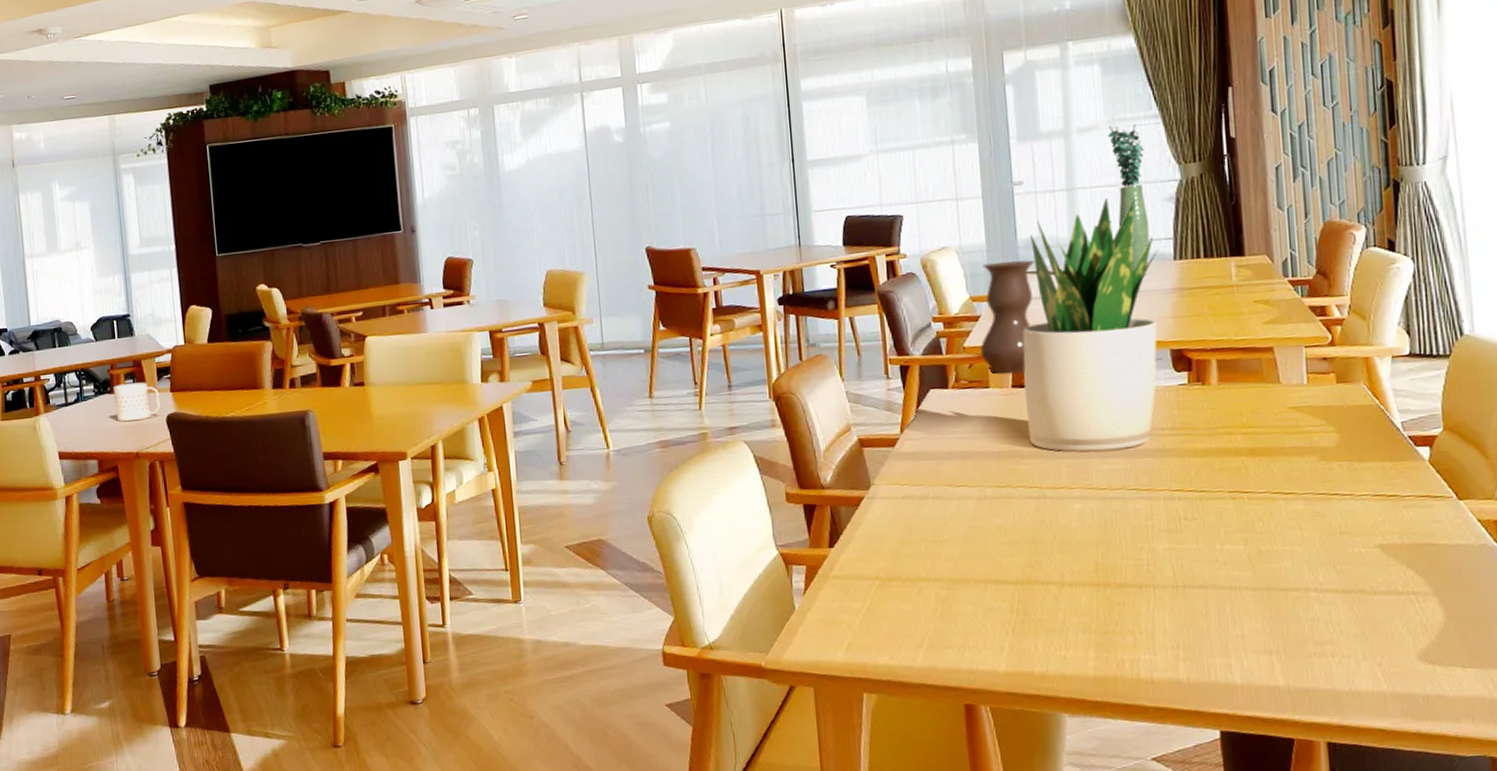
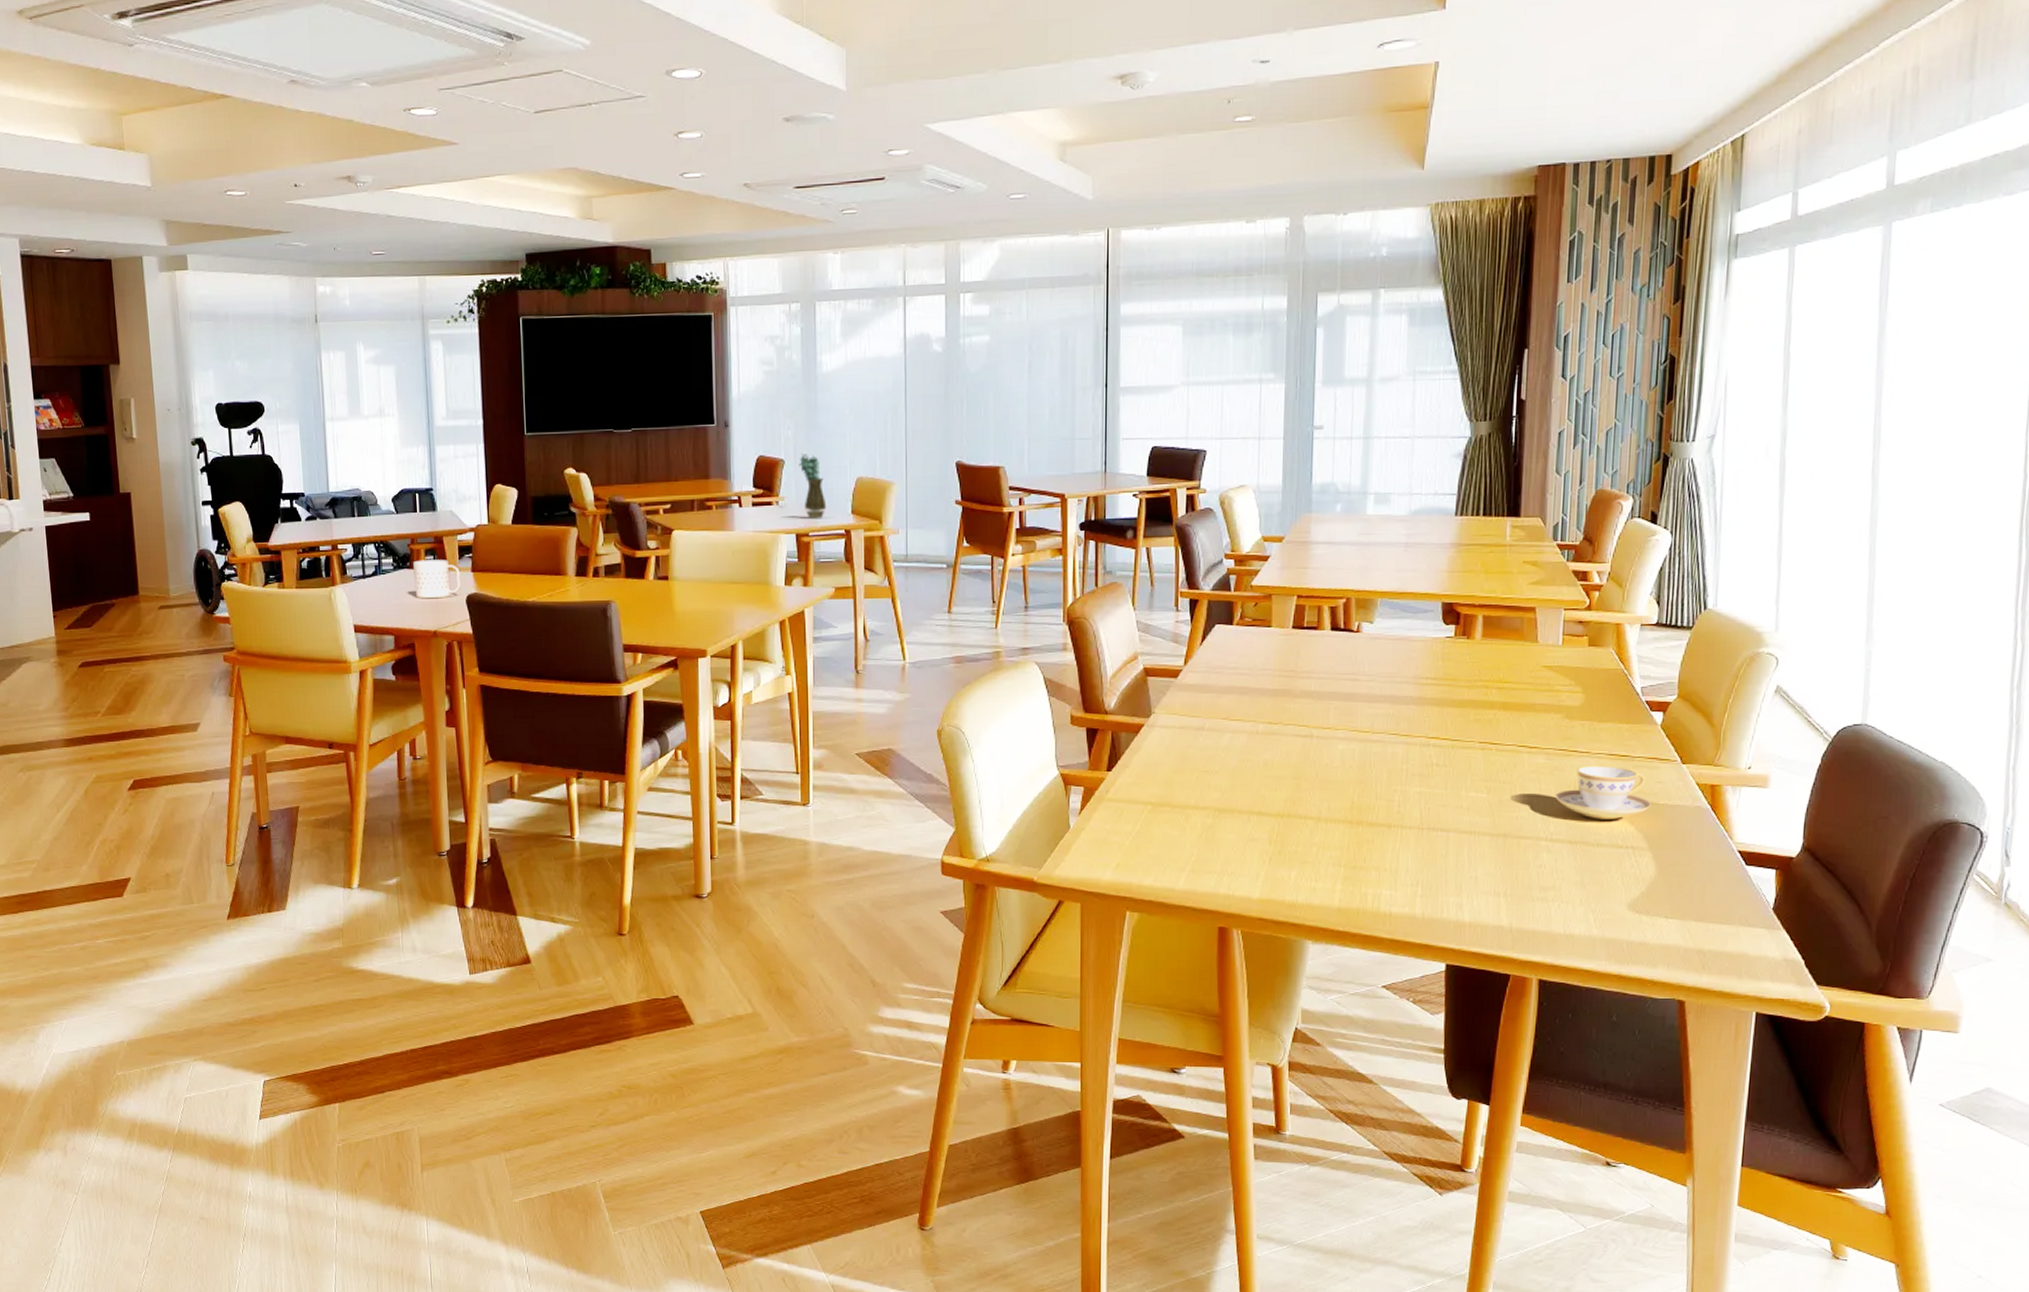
vase: none [487,251,518,315] -> present [799,453,827,518]
vase: present [980,260,1036,375] -> none [1266,504,1327,616]
planter: present [1022,197,1159,452] -> none [1303,449,1443,696]
vase: present [1108,123,1150,271] -> none [1407,377,1440,523]
teacup: none [1320,507,1431,565] -> present [1555,765,1653,819]

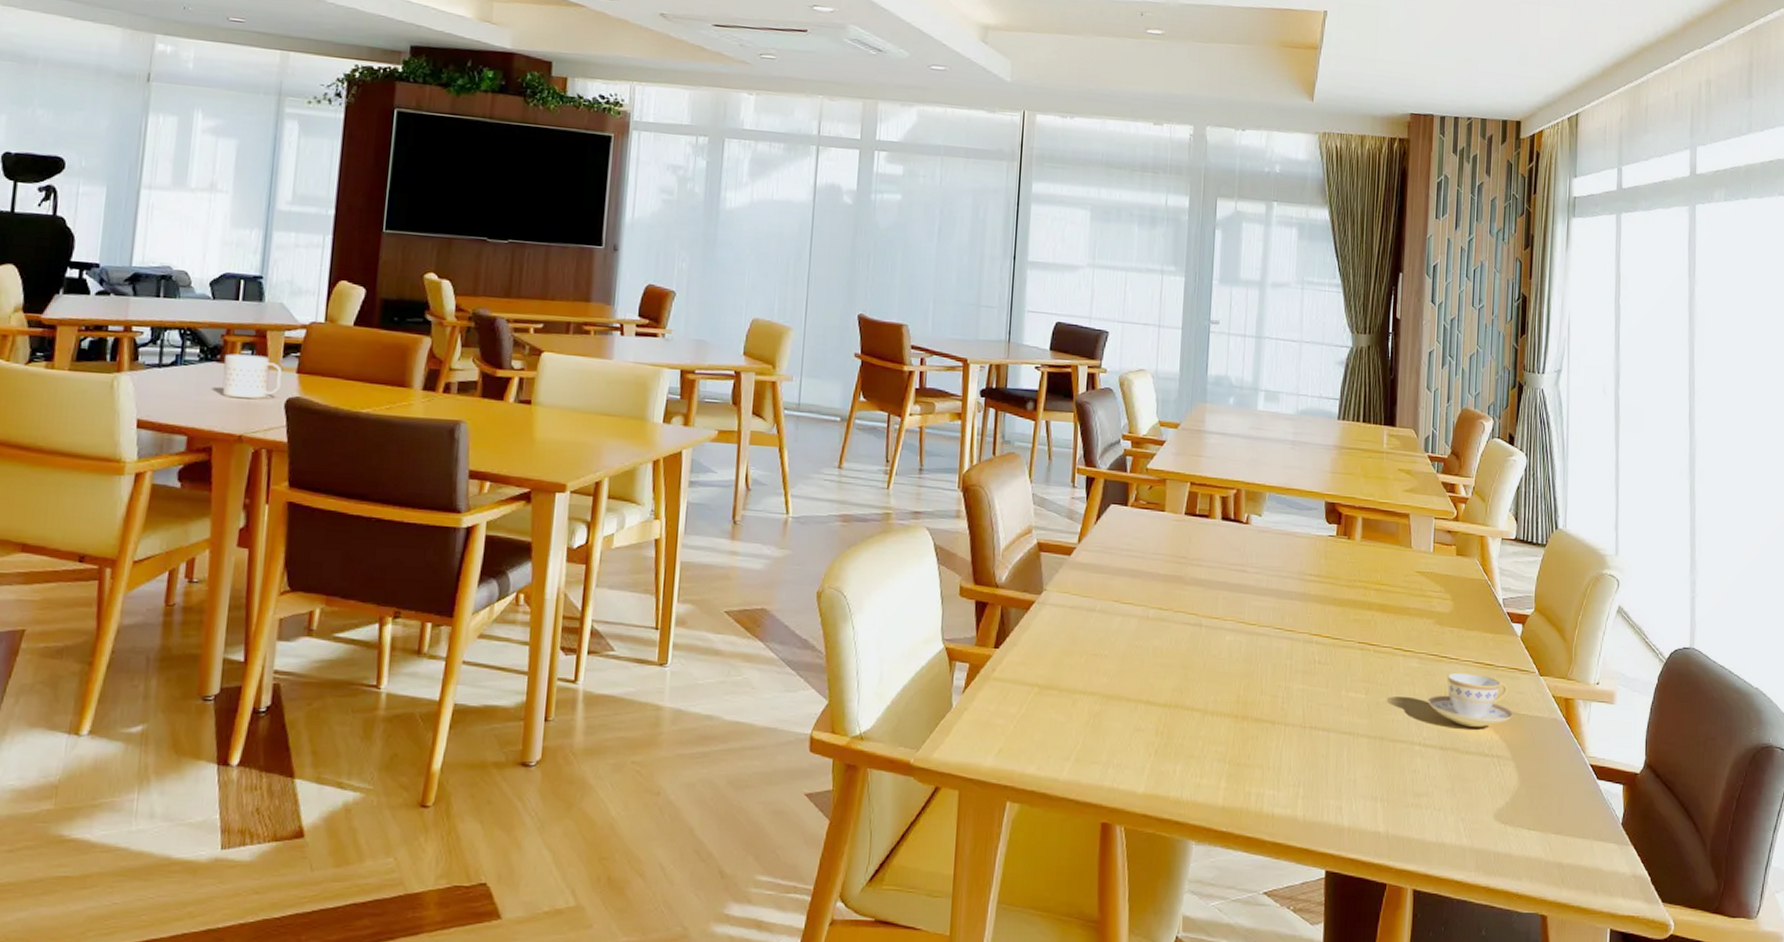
vase: present [799,453,827,518] -> none [691,287,717,356]

